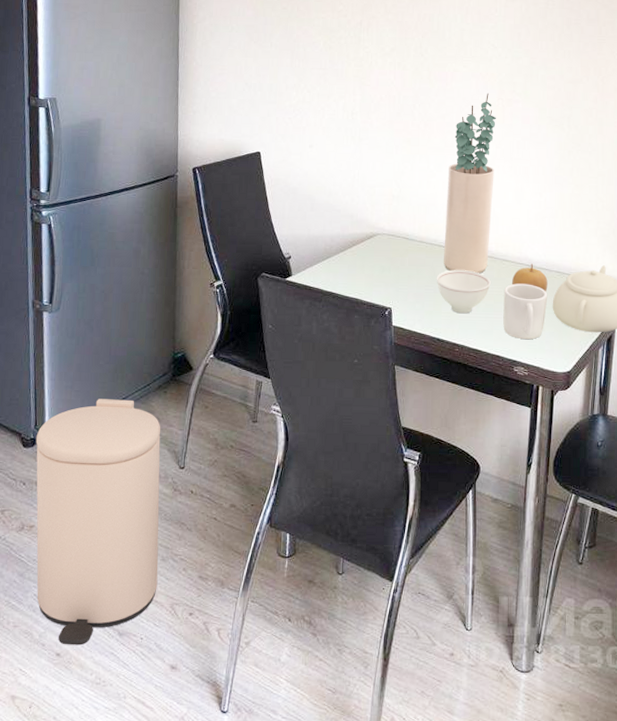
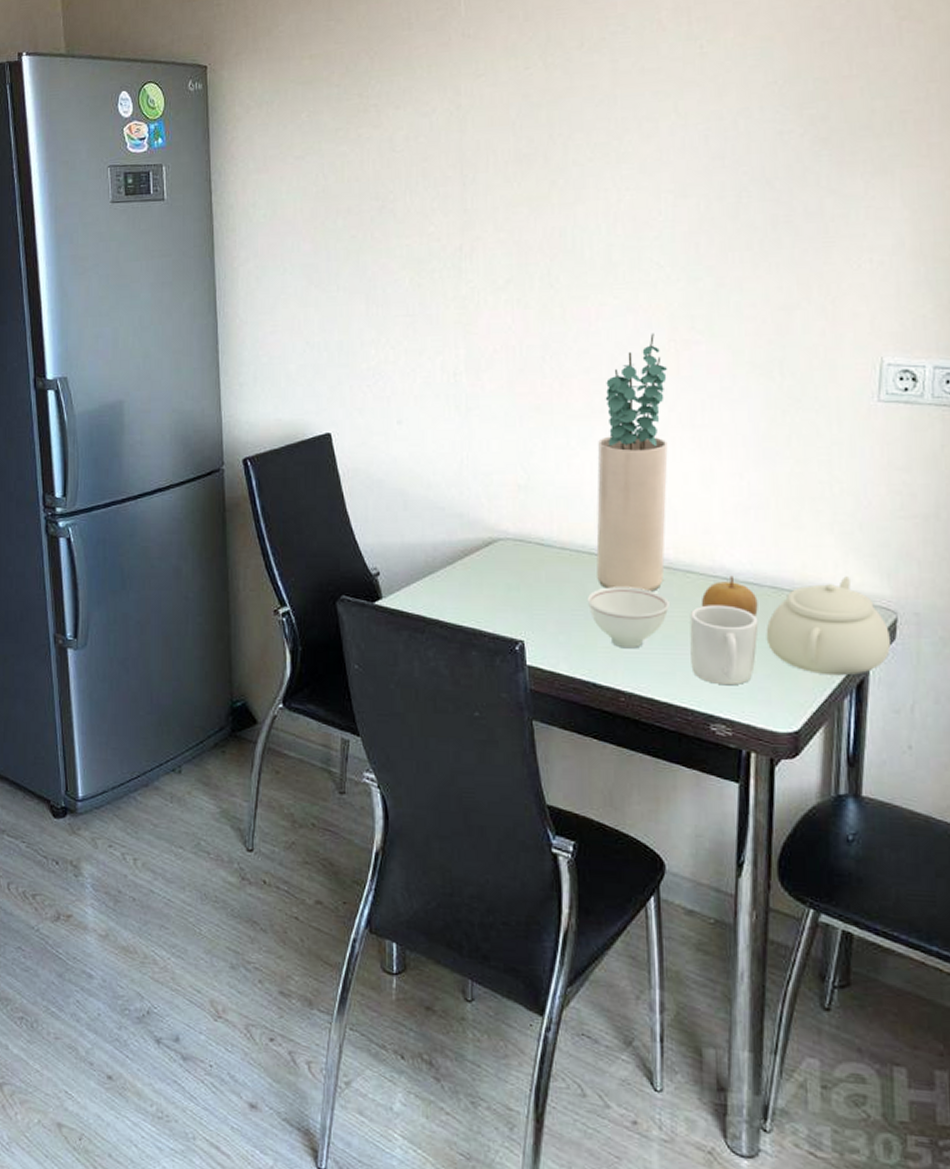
pedal bin: present [36,399,161,646] -> none [68,759,227,1069]

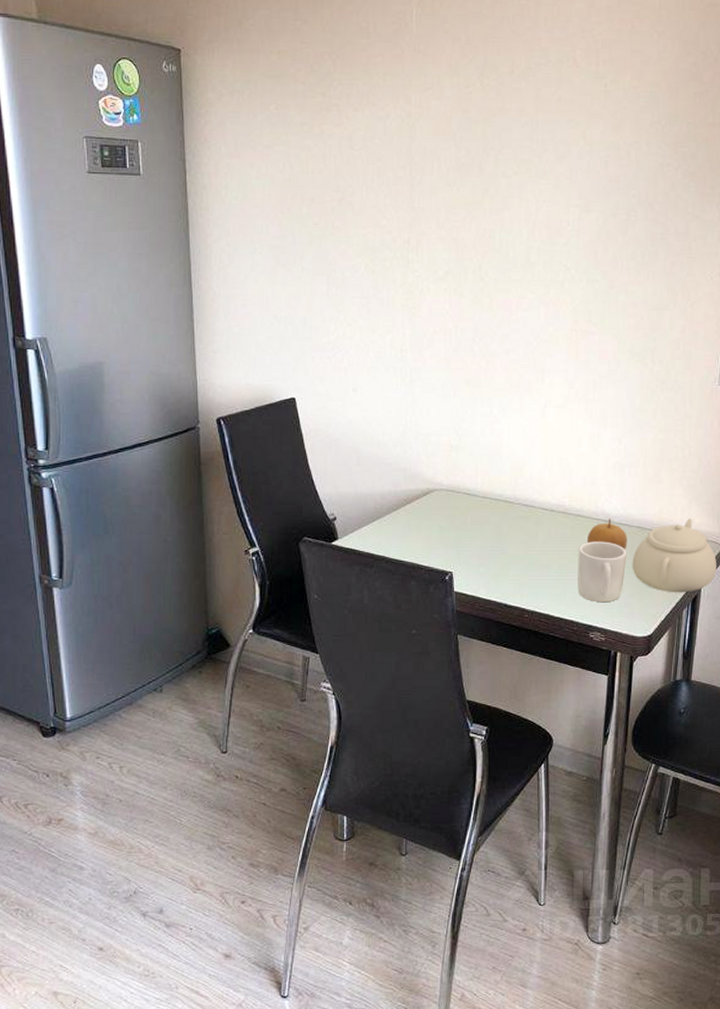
bowl: present [586,587,669,649] -> none [502,528,564,576]
vase: present [596,333,668,592] -> none [510,323,569,532]

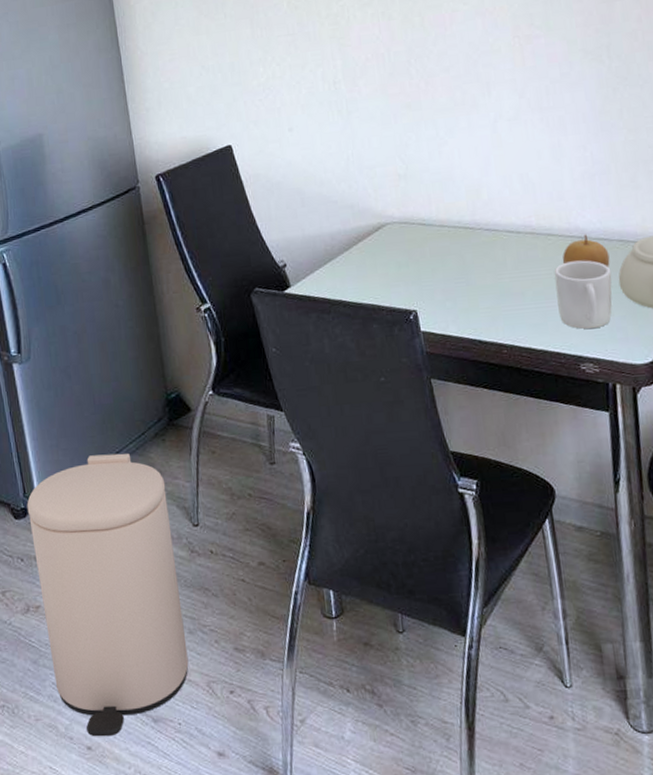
pedal bin: none [56,681,205,939] -> present [26,453,189,737]

